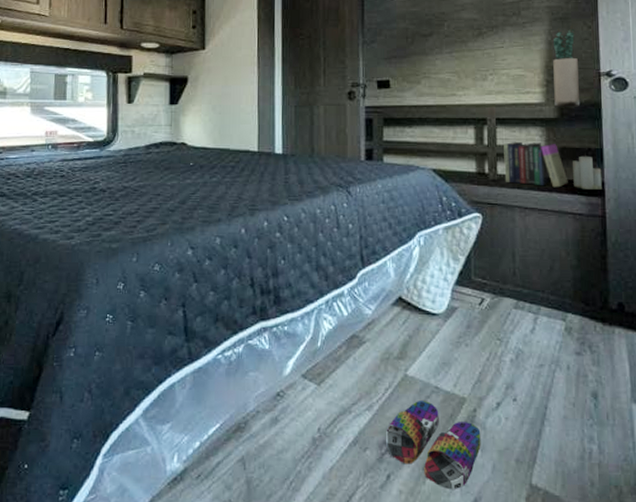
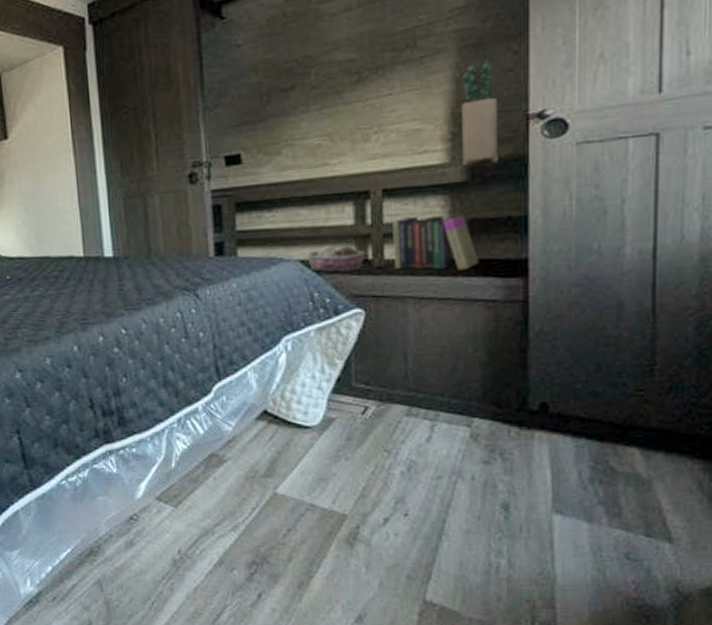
slippers: present [386,401,481,489] -> none [255,519,366,606]
decorative basket: none [438,159,483,182] -> present [307,245,366,273]
candle: present [573,154,603,190] -> none [486,225,526,270]

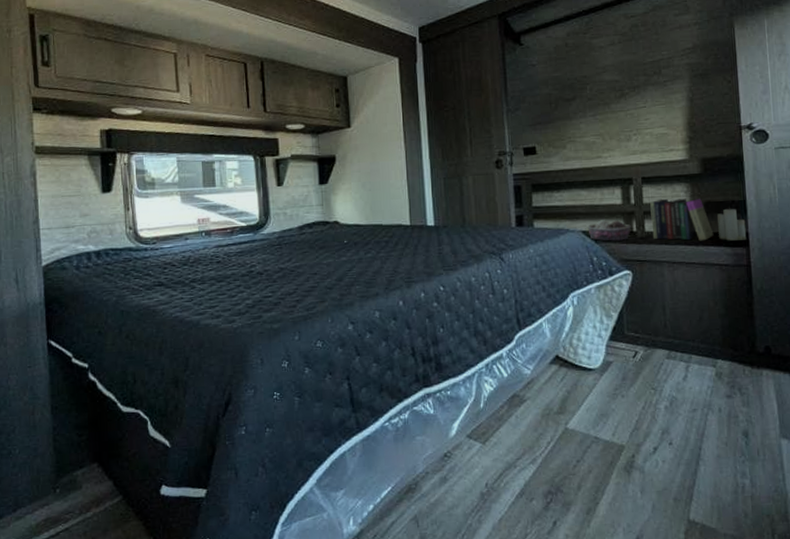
vase: present [462,53,499,167] -> none [695,81,722,163]
candle: none [486,225,526,270] -> present [717,207,747,241]

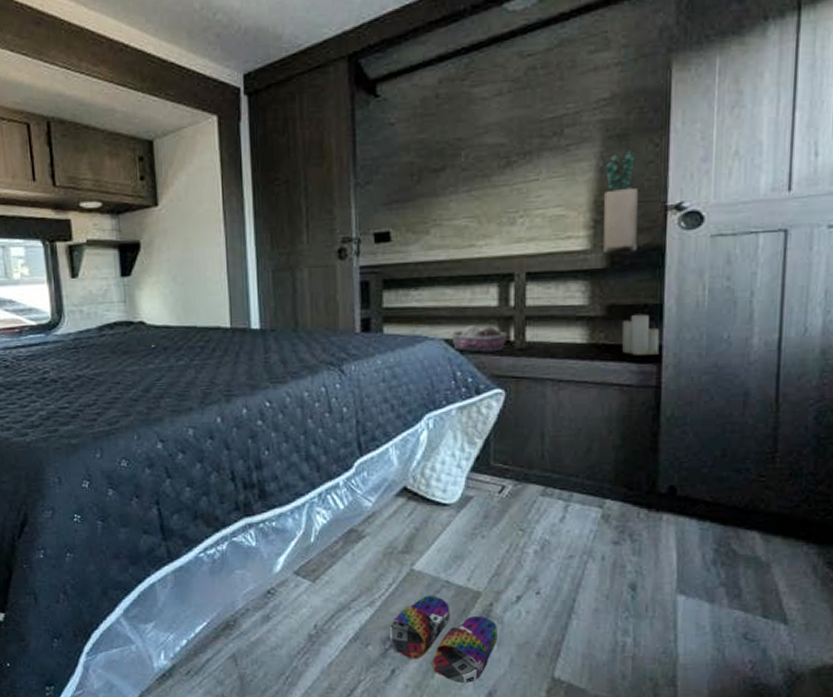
slippers: none [550,451,641,530] -> present [390,596,497,683]
books: present [650,198,714,241] -> none [534,300,616,355]
vase: none [695,81,722,163] -> present [603,145,639,254]

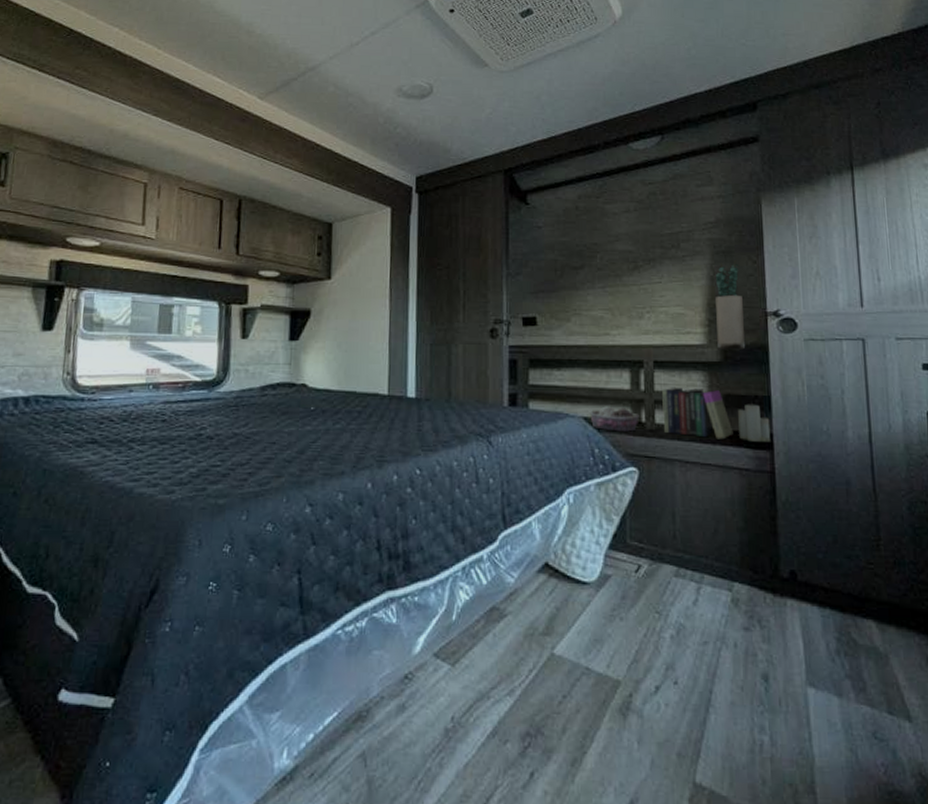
slippers: present [390,596,497,683] -> none [530,684,638,789]
books: none [534,300,616,355] -> present [662,388,734,440]

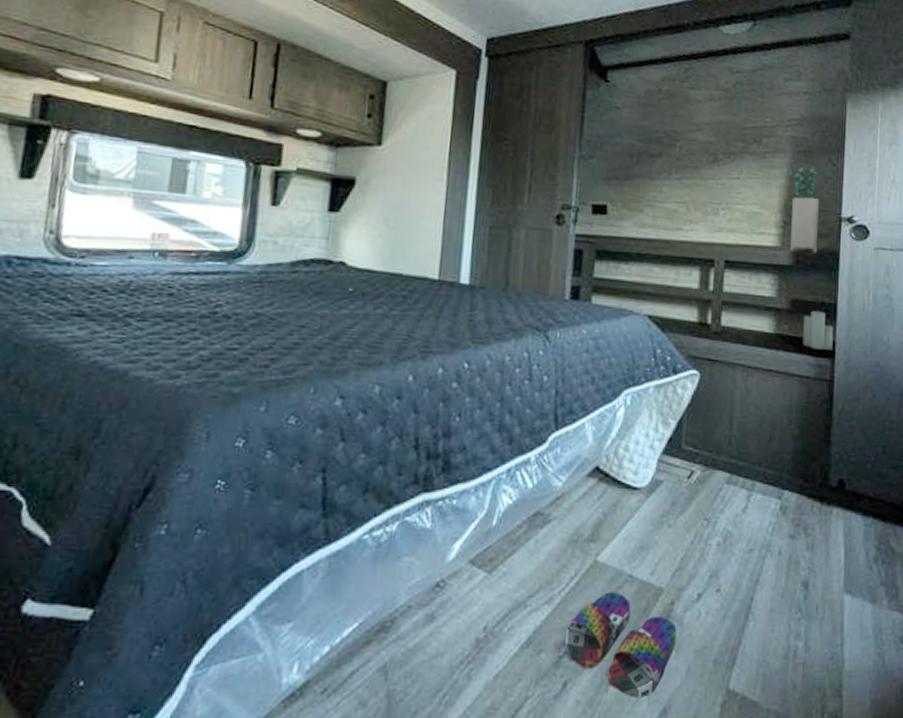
slippers: none [530,684,638,789] -> present [565,592,677,697]
decorative basket: present [590,406,639,432] -> none [655,304,706,333]
books: present [662,388,734,440] -> none [728,289,798,345]

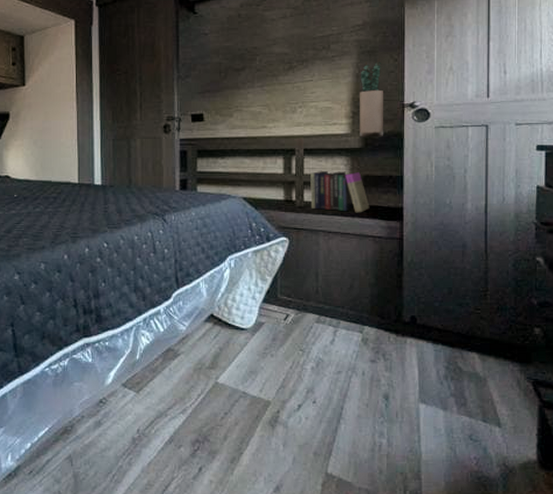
slippers: present [565,592,677,697] -> none [198,404,283,478]
books: none [728,289,798,345] -> present [310,171,370,213]
candle: present [803,309,834,350] -> none [375,182,401,214]

